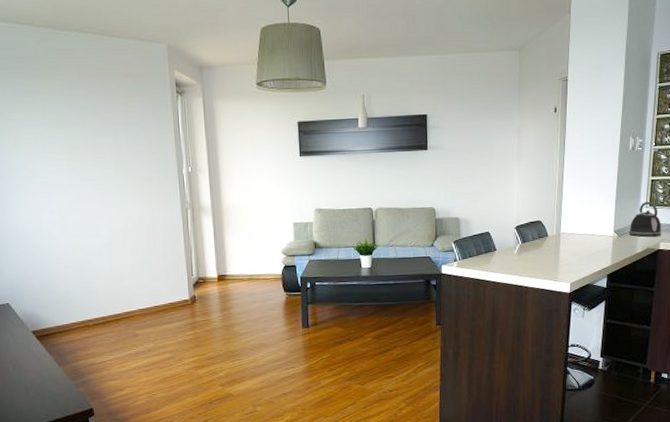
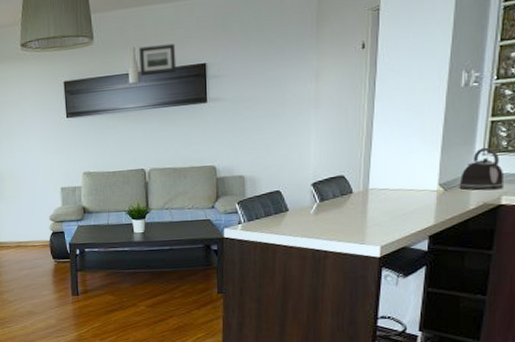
picture frame: none [368,94,401,122] -> present [139,43,177,76]

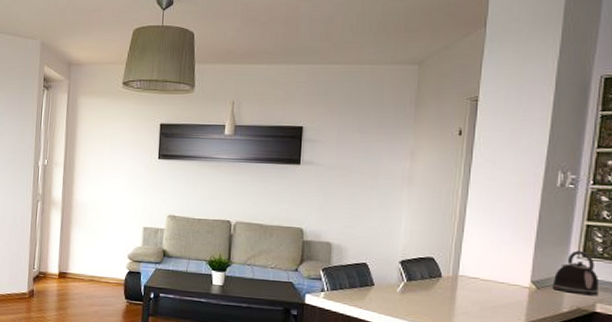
picture frame: present [139,43,177,76] -> none [237,102,274,131]

